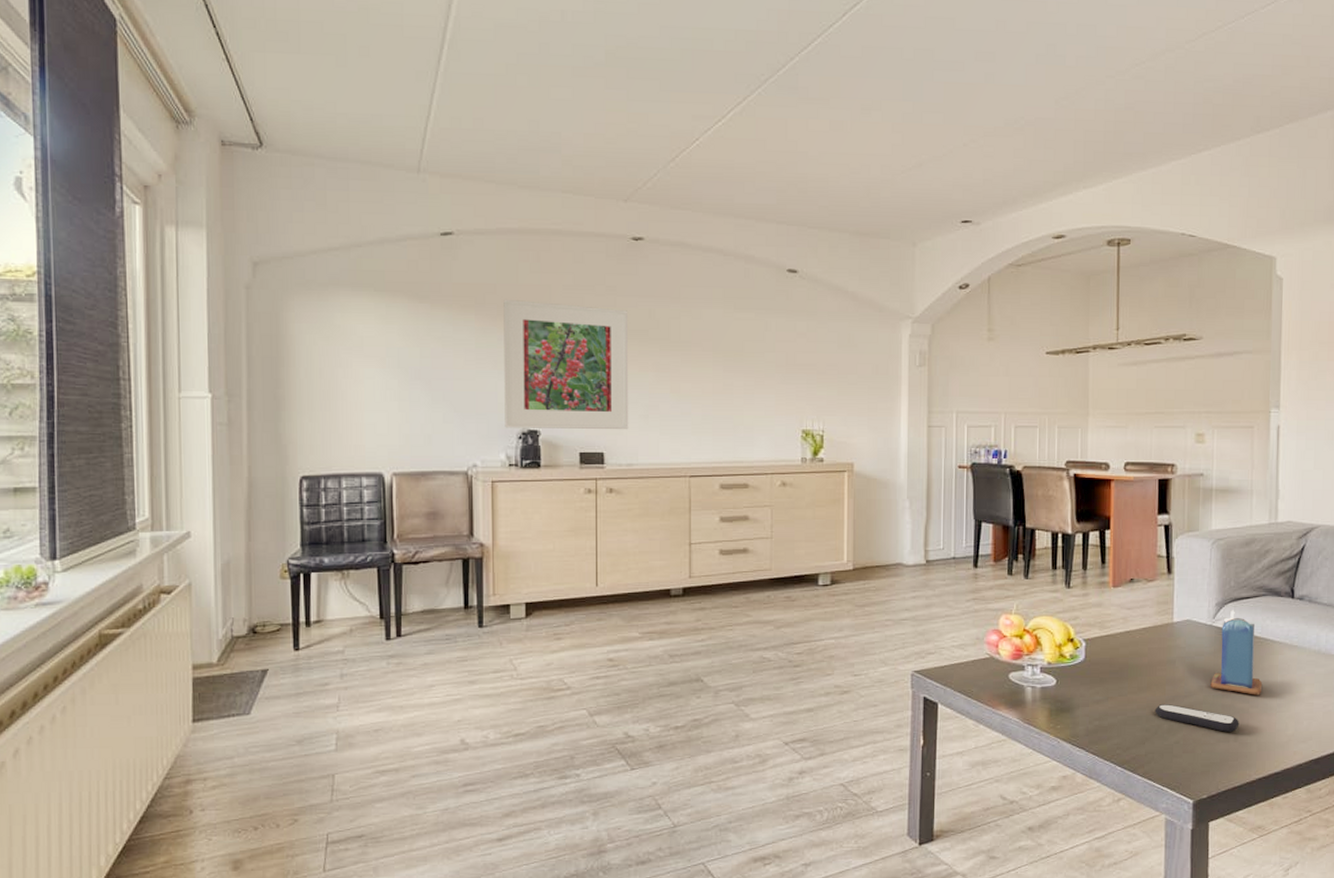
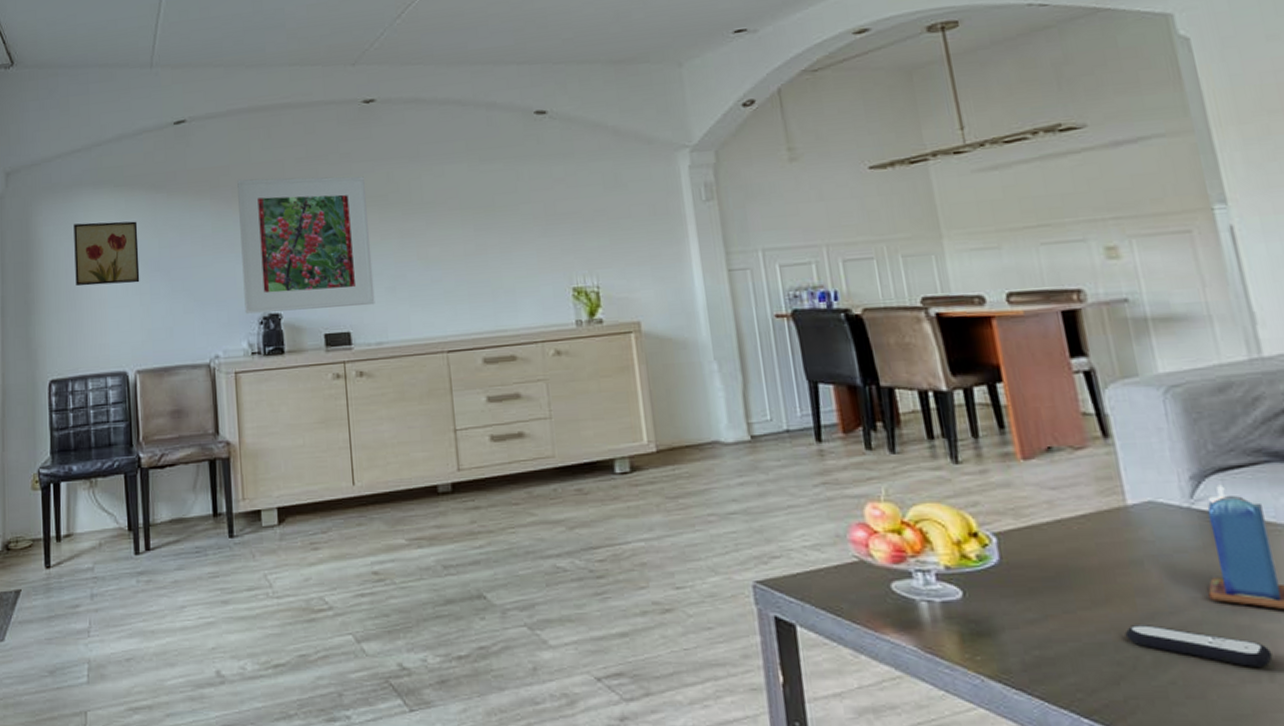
wall art: none [329,324,399,389] -> present [74,221,140,286]

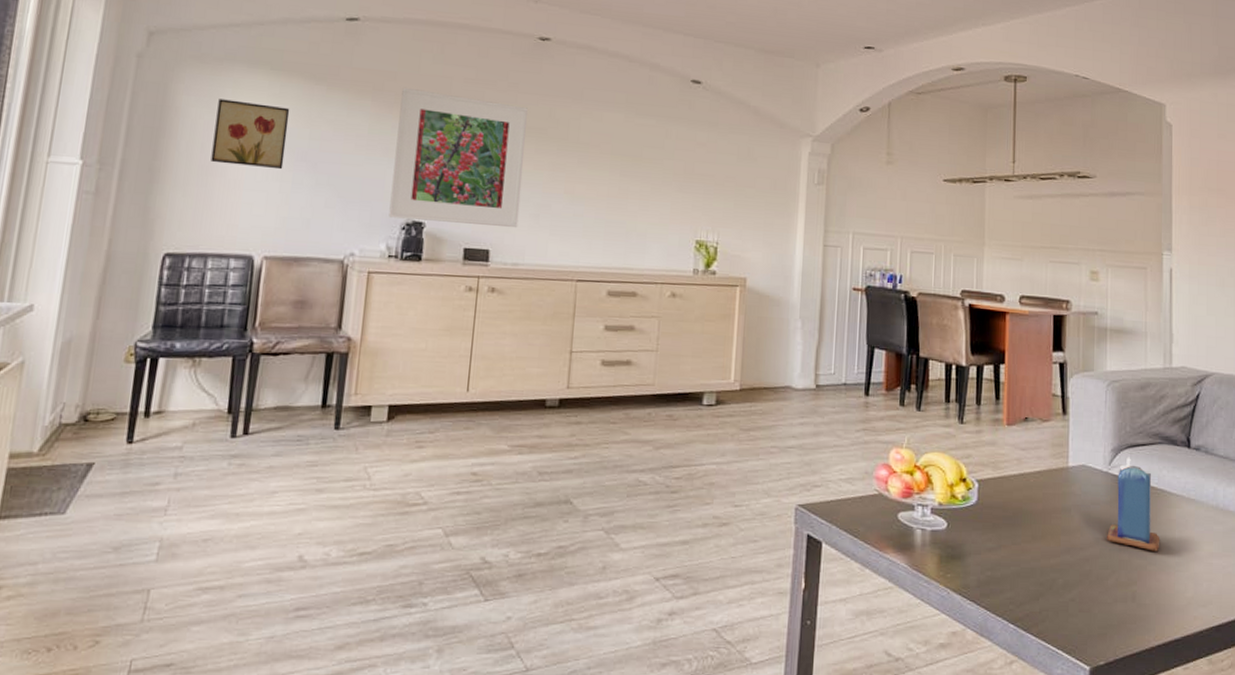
remote control: present [1124,625,1273,667] -> none [1049,556,1137,591]

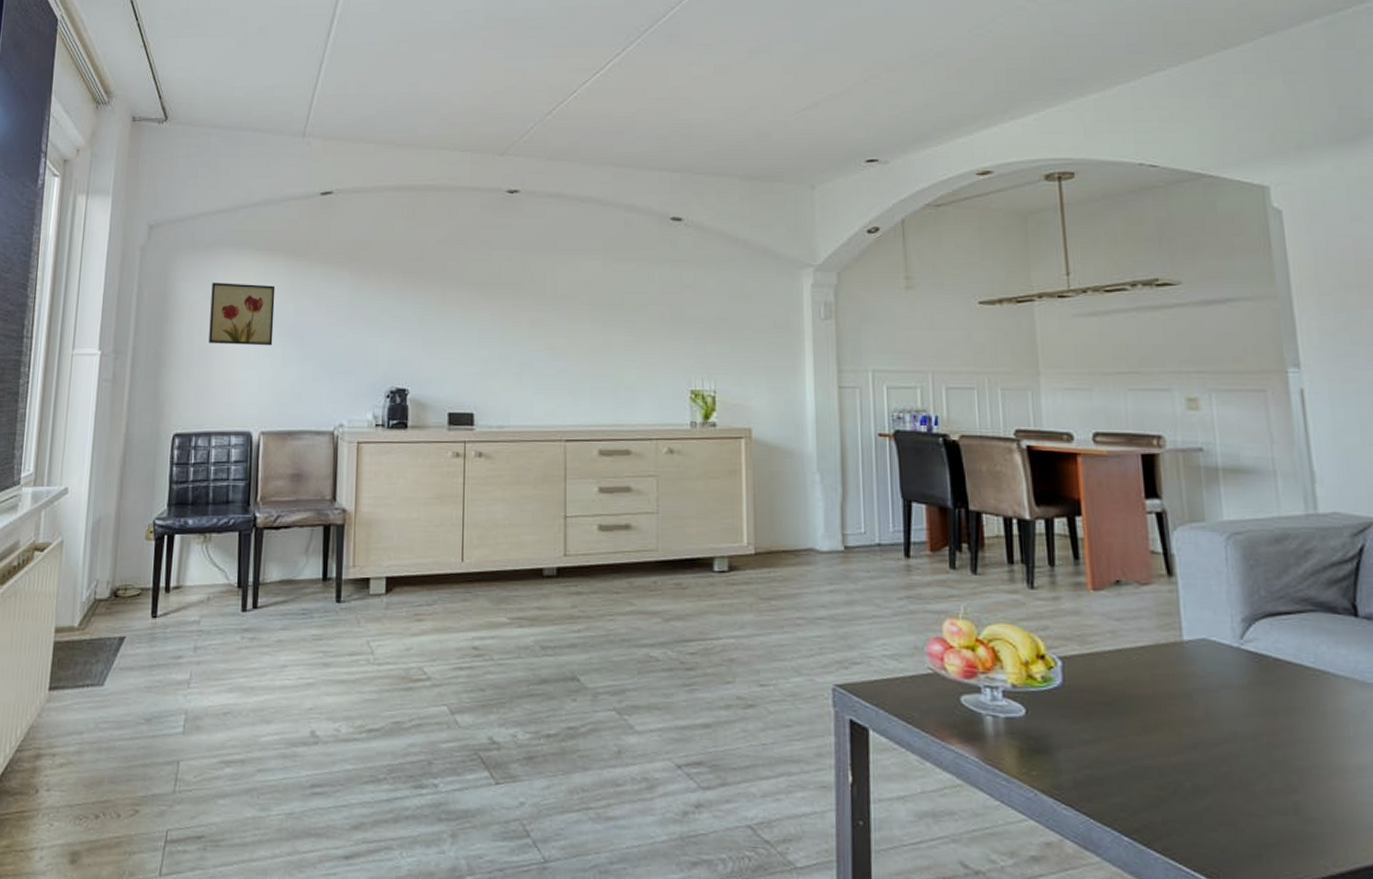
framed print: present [389,87,528,228] -> none [373,254,502,389]
candle: present [1107,457,1160,552] -> none [1248,628,1328,751]

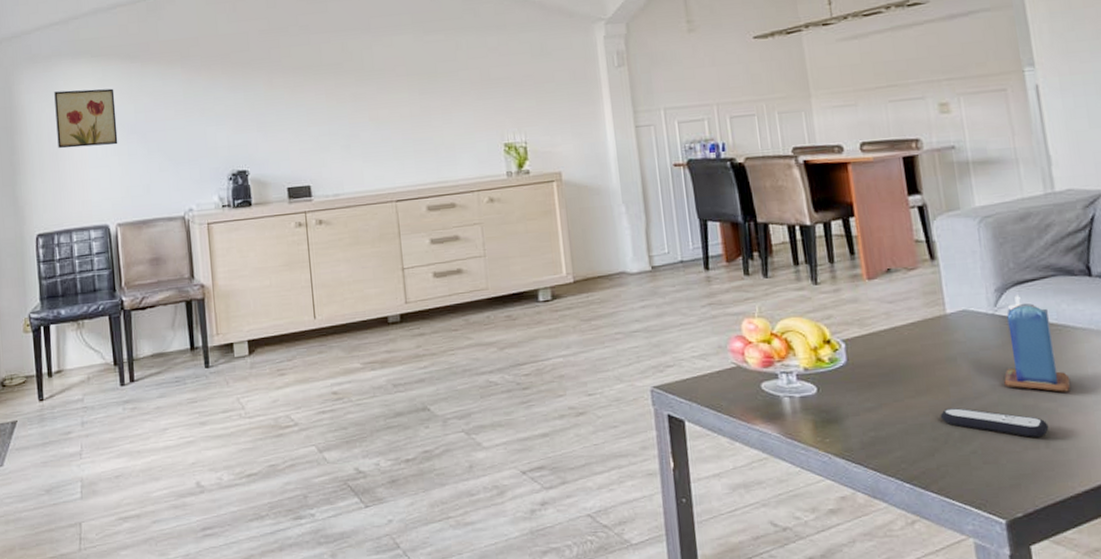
remote control: none [1169,753,1299,801] -> present [940,408,1049,437]
candle: none [1248,628,1328,751] -> present [1004,295,1071,392]

